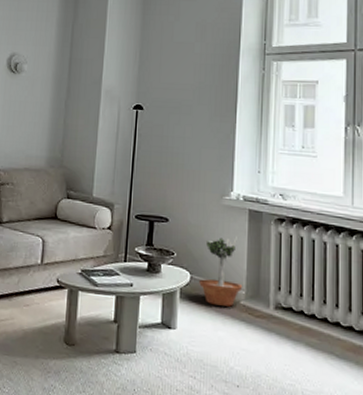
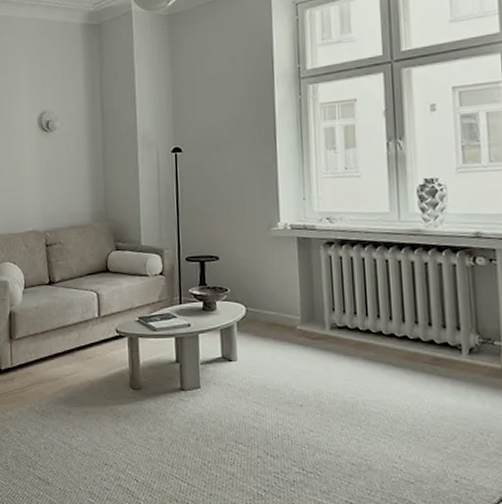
potted tree: present [199,236,243,307] -> none [255,265,298,333]

